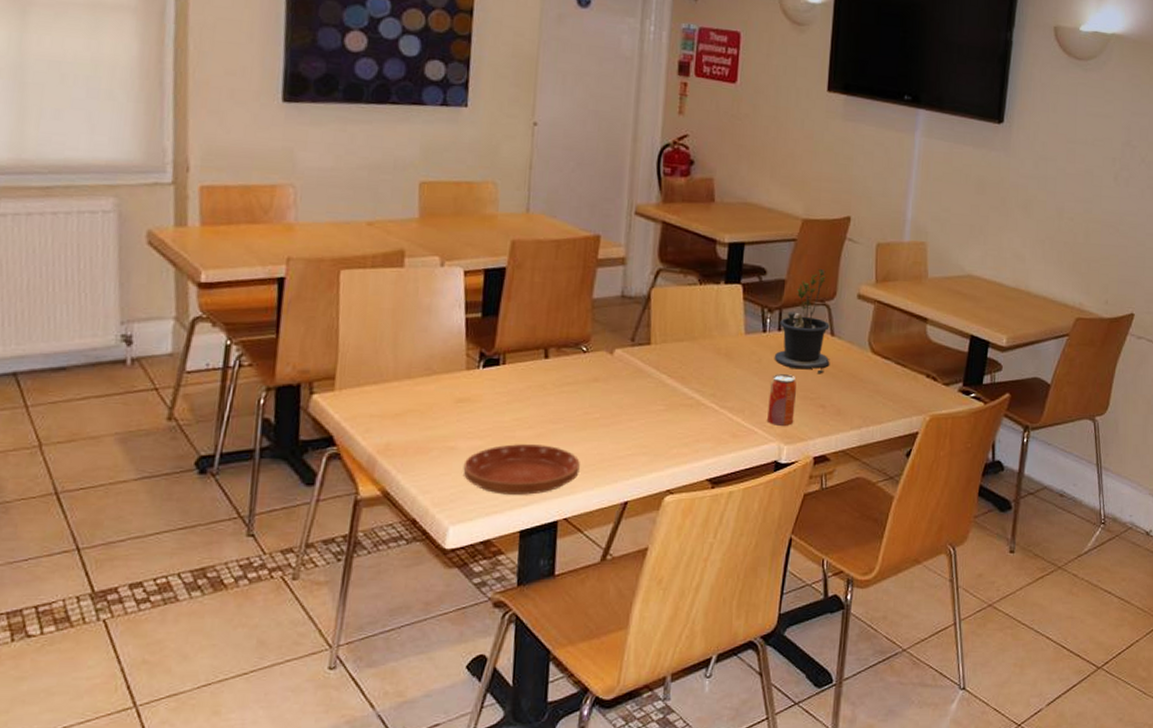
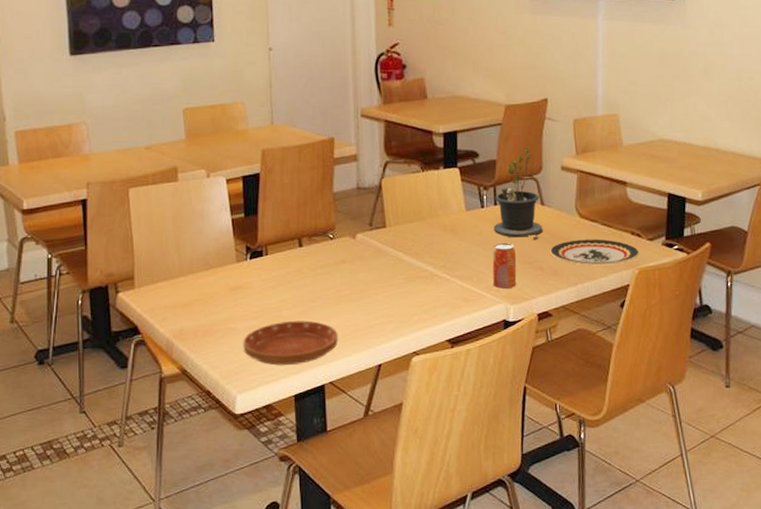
plate: none [834,377,933,409] -> present [549,239,639,266]

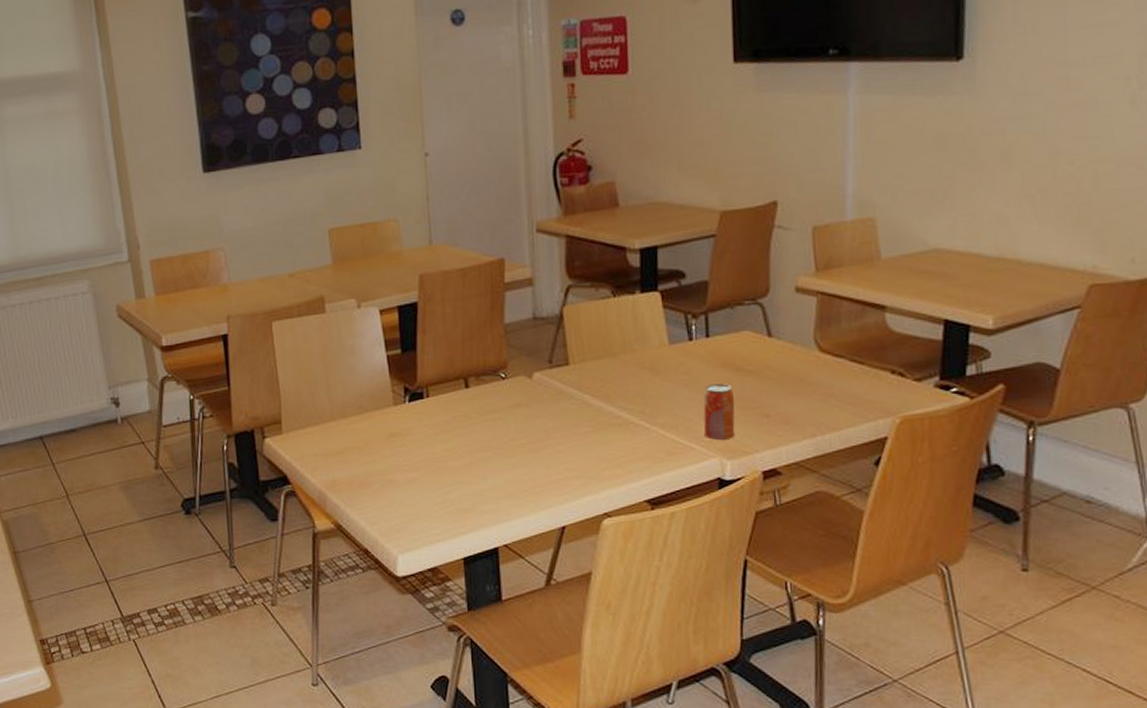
saucer: present [243,320,338,365] -> none [403,473,513,524]
potted plant: present [493,147,543,240] -> none [704,263,771,381]
plate: present [549,239,639,266] -> none [778,379,902,413]

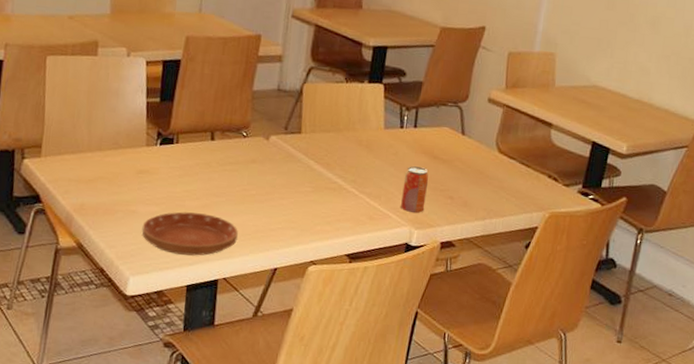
saucer: none [403,473,513,524] -> present [142,211,238,256]

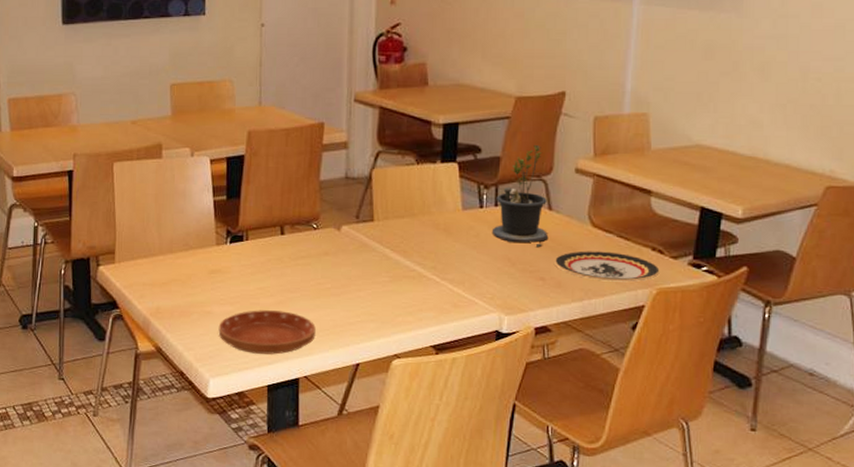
beverage can: present [401,166,428,213] -> none [487,248,515,297]
potted plant: none [409,73,461,169] -> present [491,144,549,248]
plate: none [462,174,553,205] -> present [553,251,660,282]

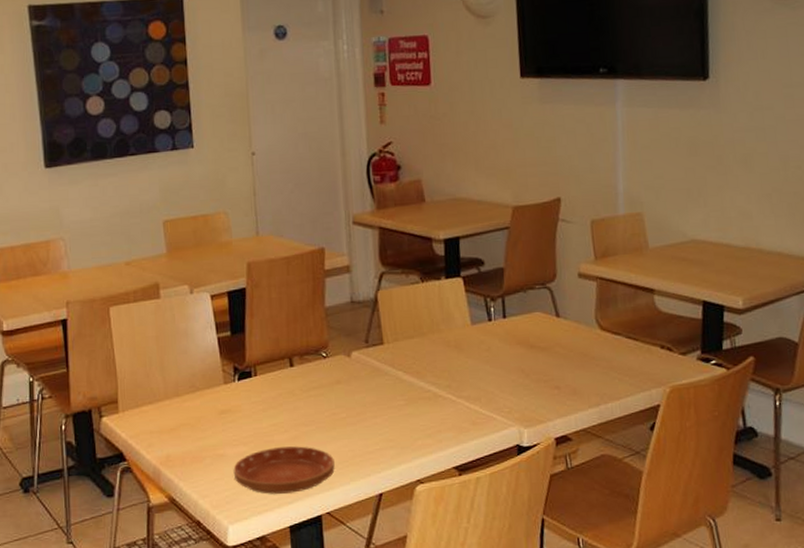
potted plant: present [491,144,549,248] -> none [502,252,559,356]
plate: present [553,251,660,282] -> none [566,353,671,384]

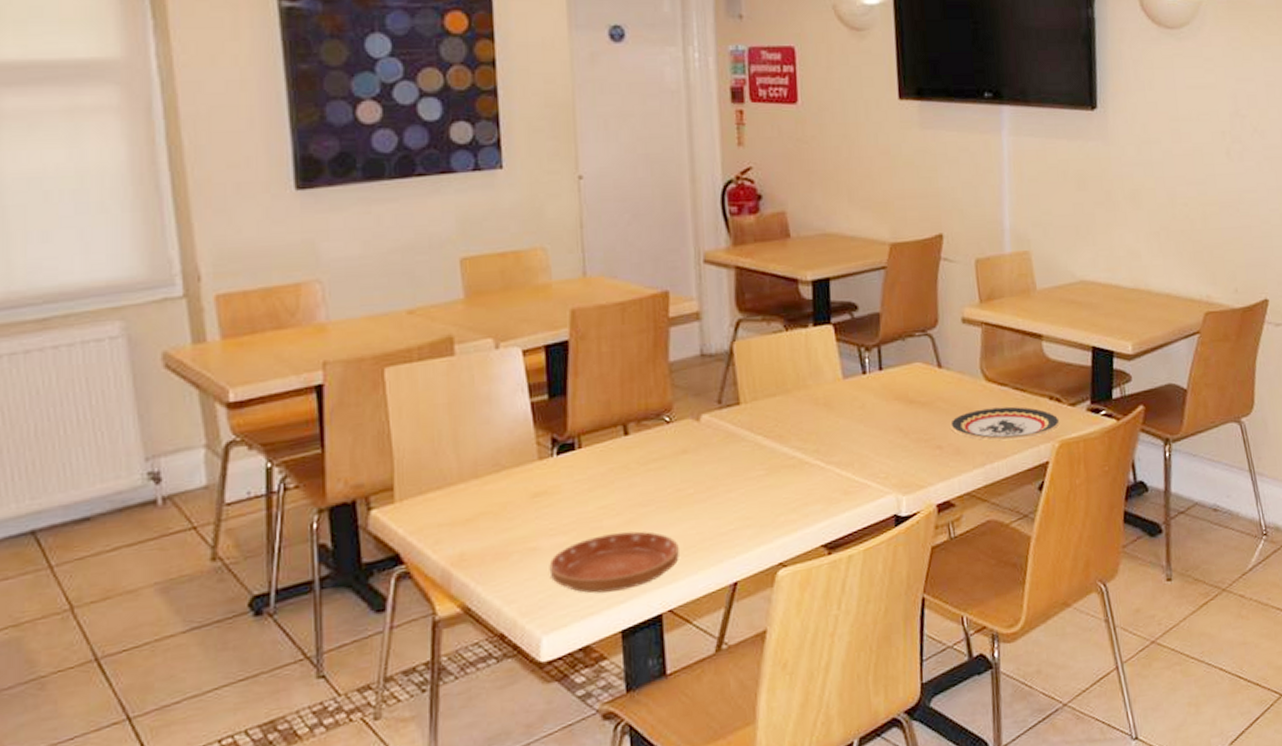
plate: none [566,353,671,384] -> present [949,406,1060,441]

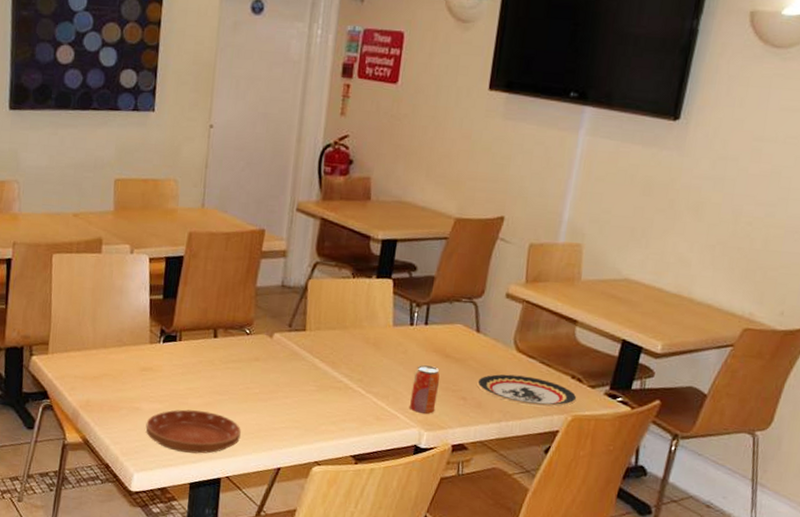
beverage can: none [878,417,910,476] -> present [410,365,440,414]

